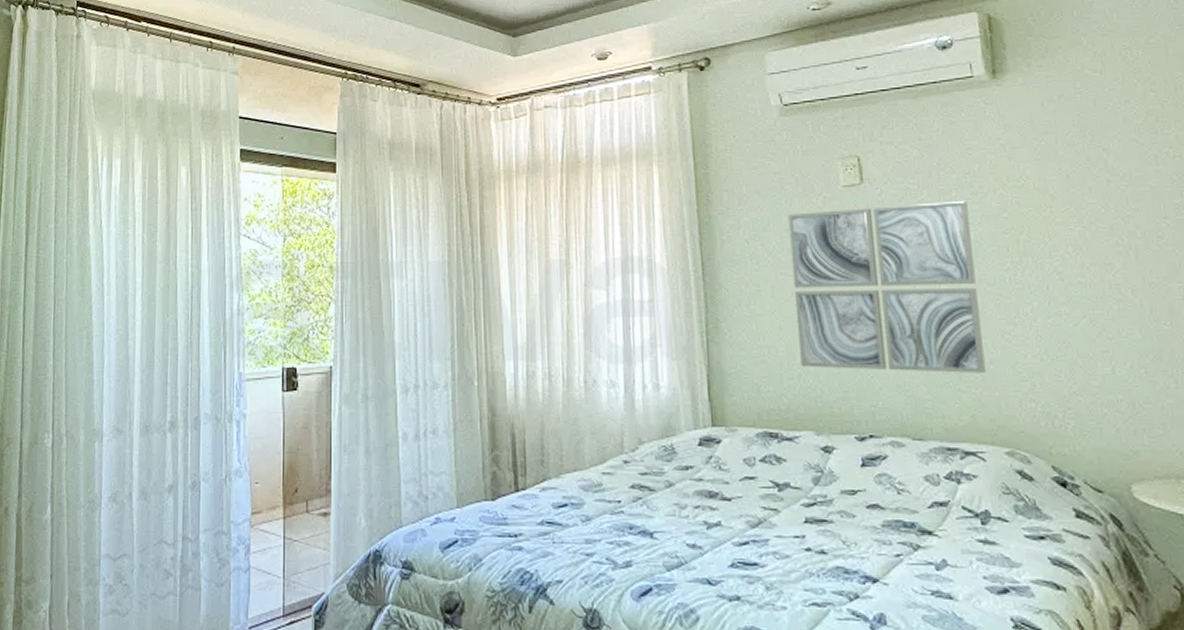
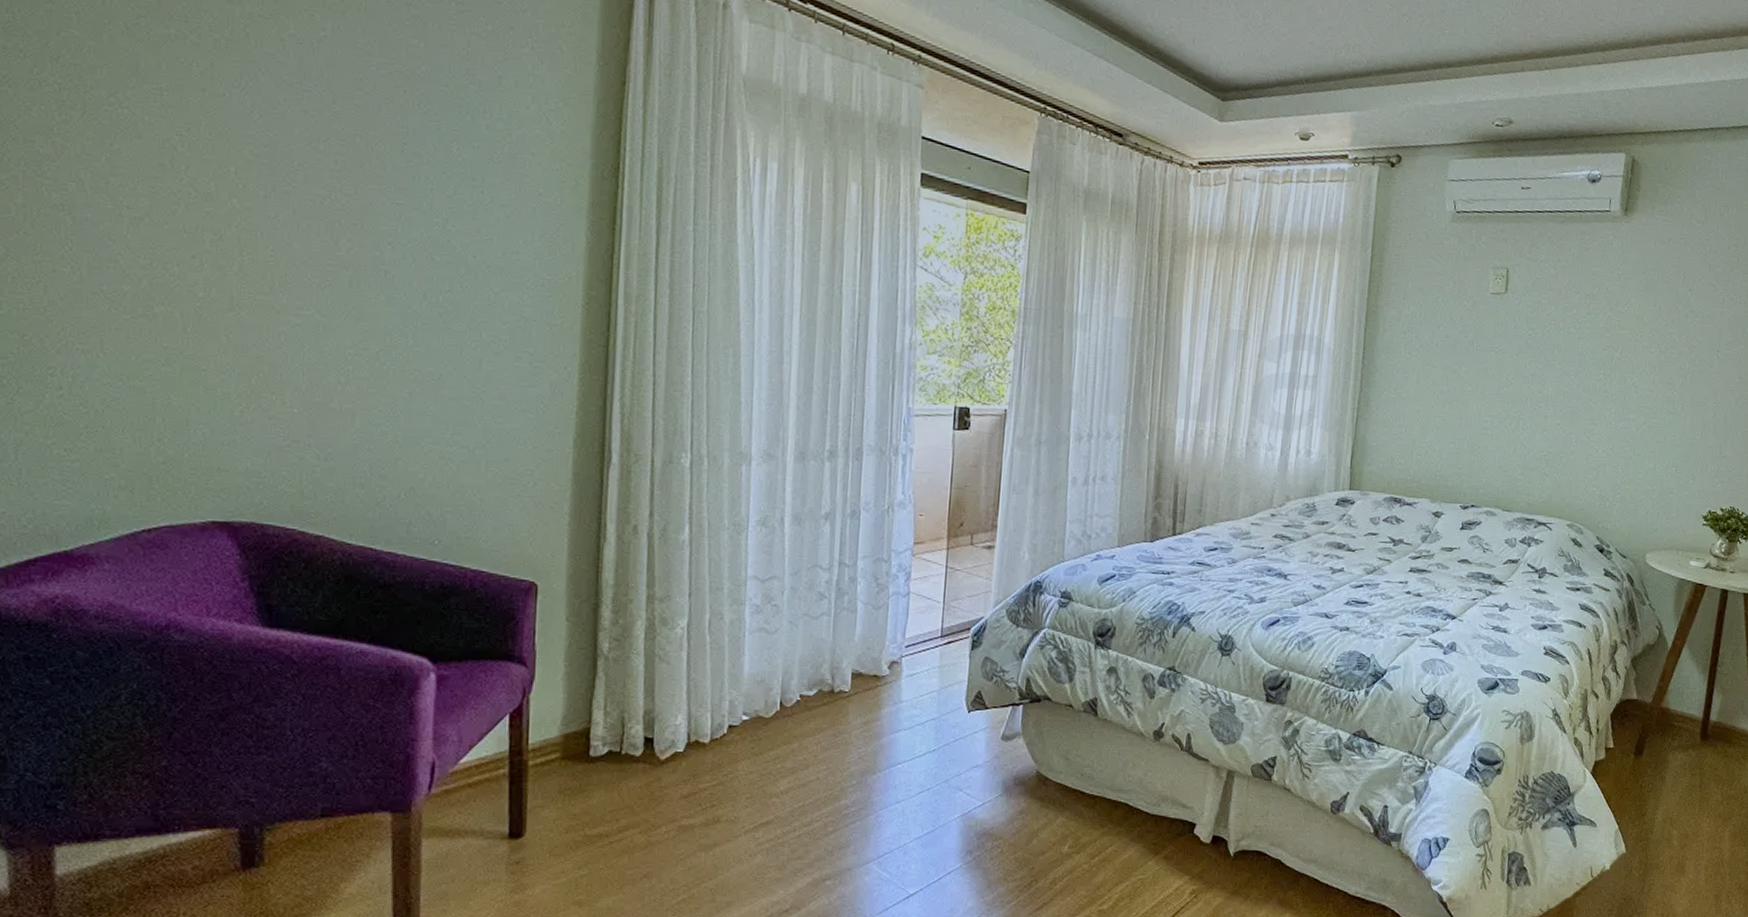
wall art: present [788,200,986,373] -> none [1430,312,1582,462]

